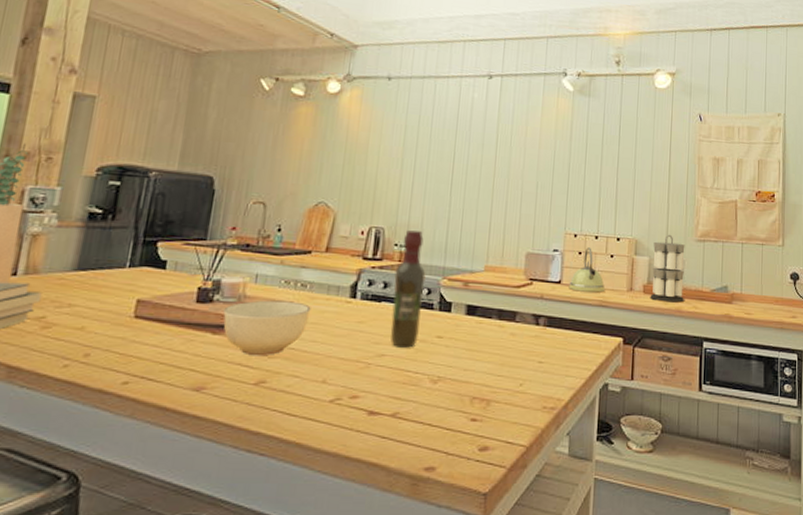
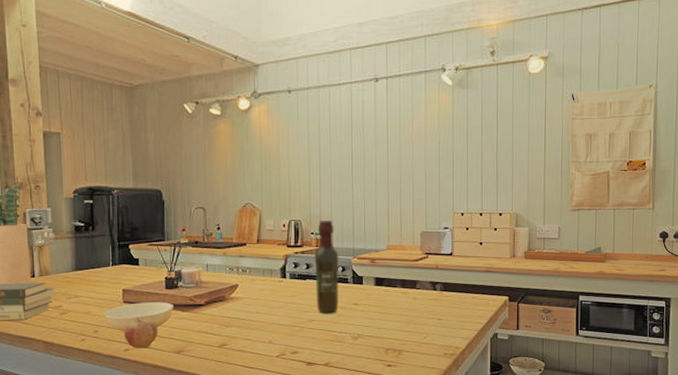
bowl: none [103,318,203,358] -> present [104,302,174,332]
fruit: none [126,338,175,382] -> present [124,317,158,349]
bowl: present [223,300,311,355] -> none [187,283,252,325]
kettle: present [568,247,606,293] -> none [459,223,492,261]
spice rack: present [650,234,685,303] -> none [530,206,561,265]

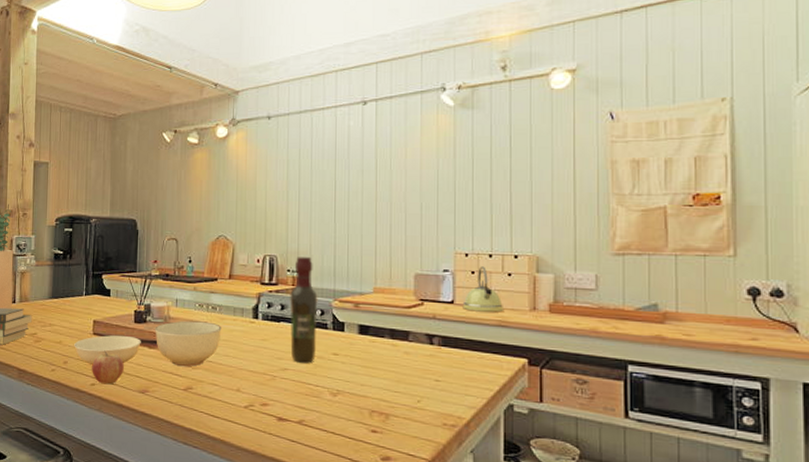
bowl: none [187,283,252,325] -> present [155,320,222,366]
kettle: none [459,223,492,261] -> present [462,266,505,313]

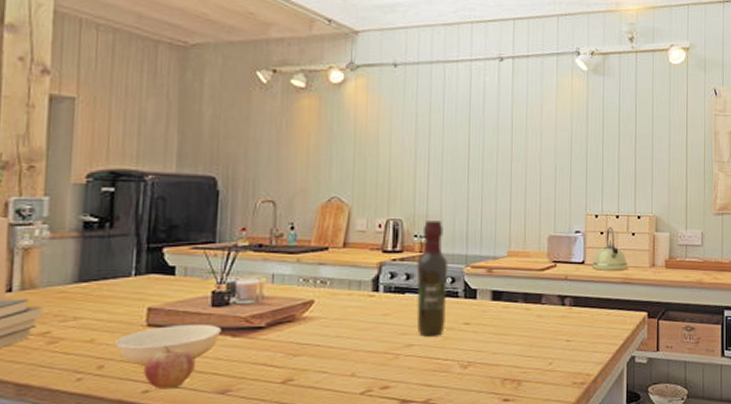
bowl: present [155,320,222,366] -> none [241,299,333,354]

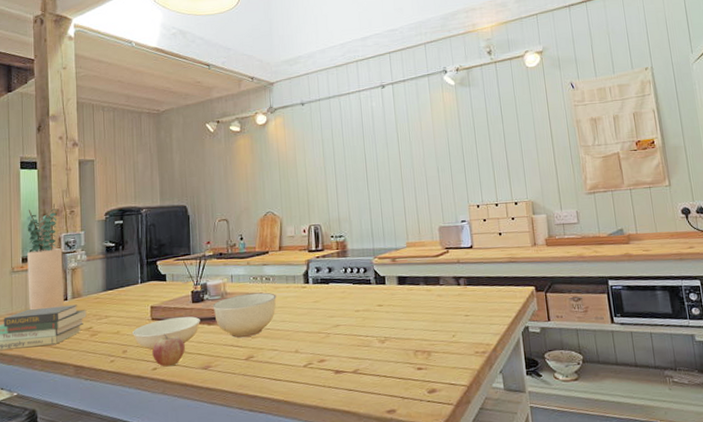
bowl: none [241,299,333,354] -> present [213,292,277,337]
wine bottle: present [416,221,449,337] -> none [335,223,363,318]
kettle: present [592,227,629,270] -> none [479,214,513,253]

